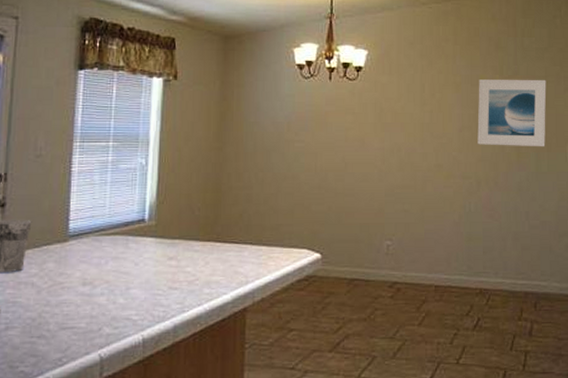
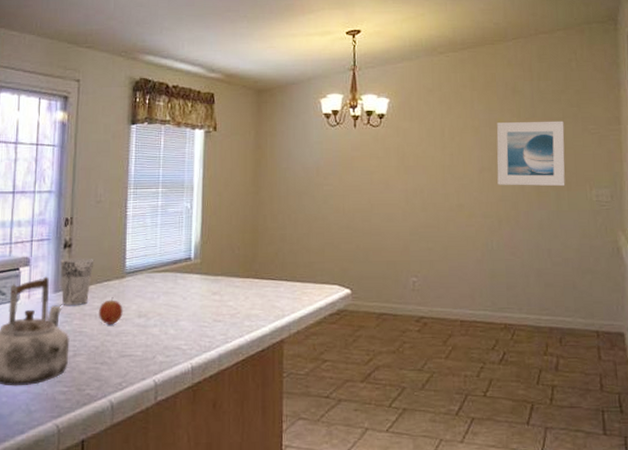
fruit: none [35,263,66,295] -> present [98,297,124,325]

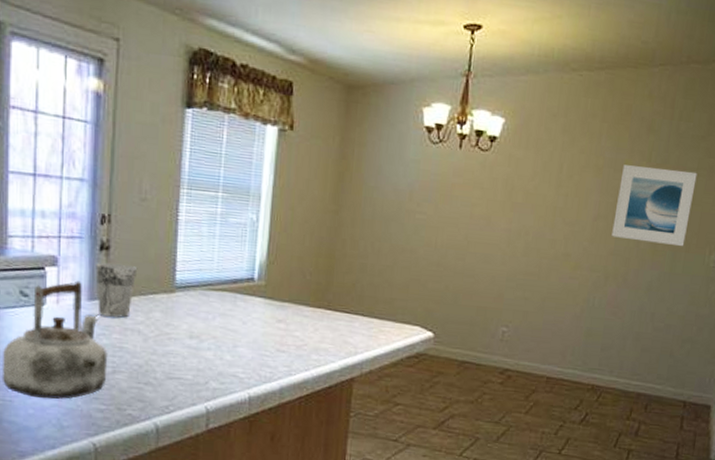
fruit: present [98,297,124,325] -> none [142,313,173,344]

